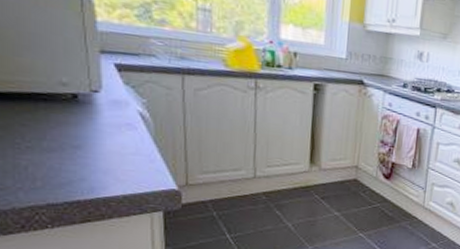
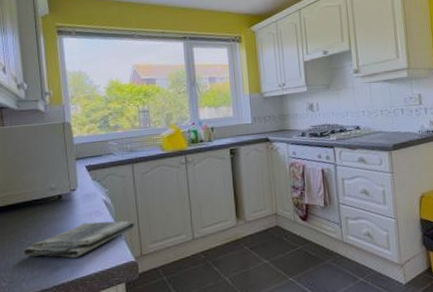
dish towel: none [17,134,181,174] -> present [22,220,135,258]

